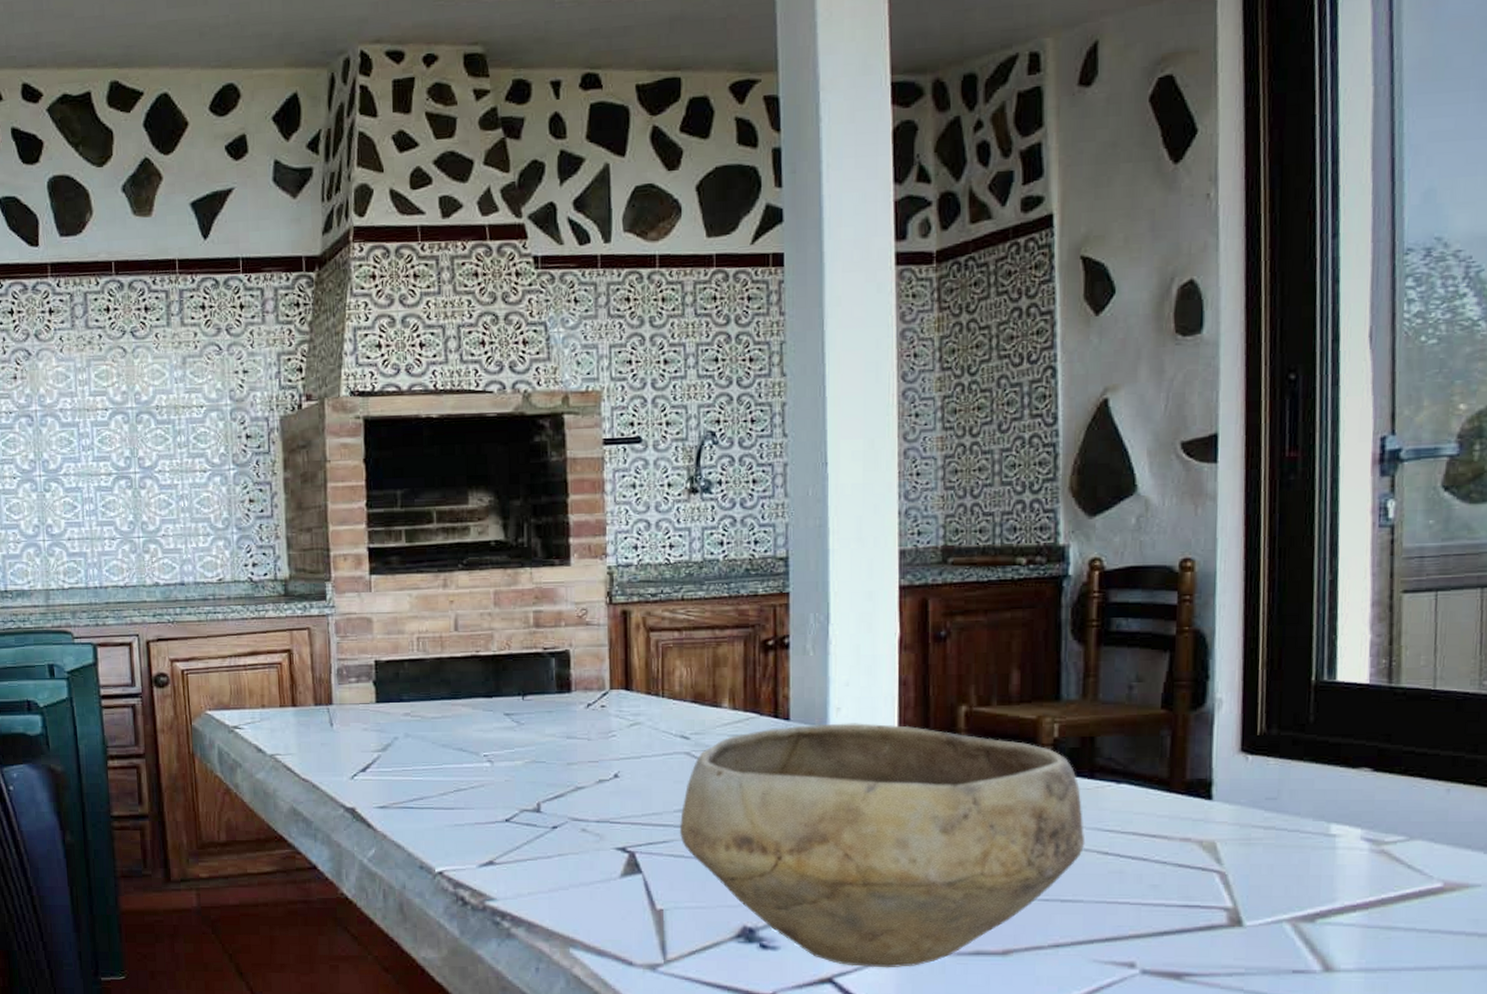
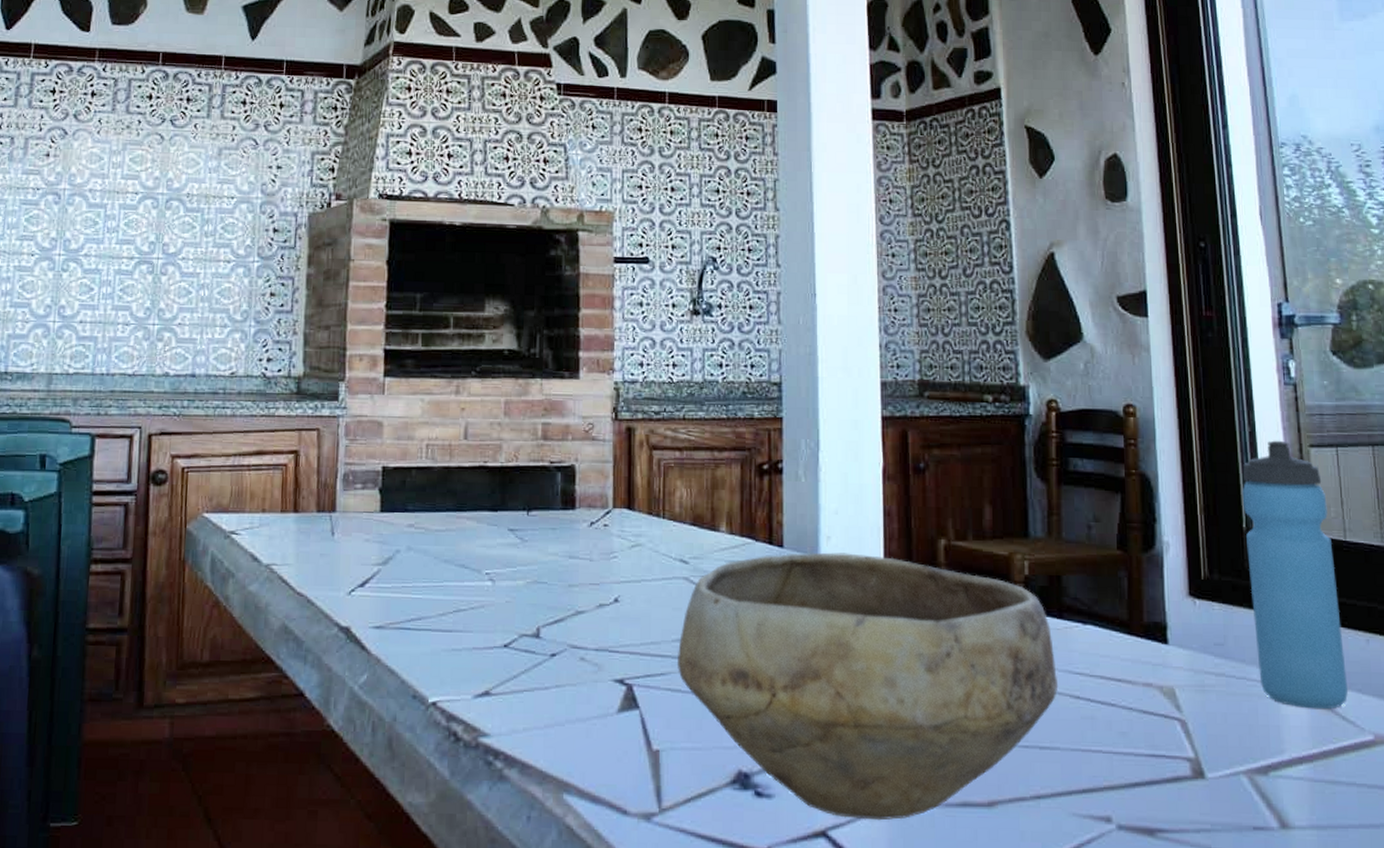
water bottle: none [1313,587,1419,859] -> present [1242,440,1348,710]

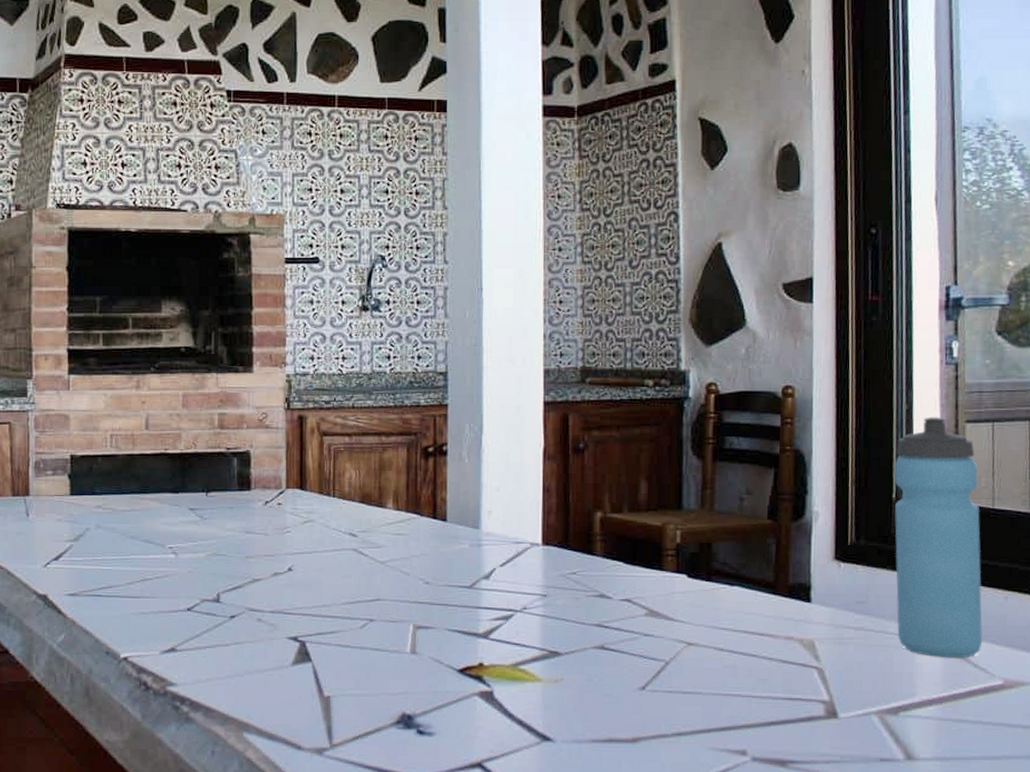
bowl: present [676,552,1059,821] -> none [346,525,704,754]

